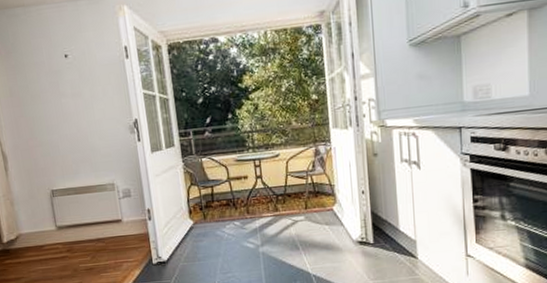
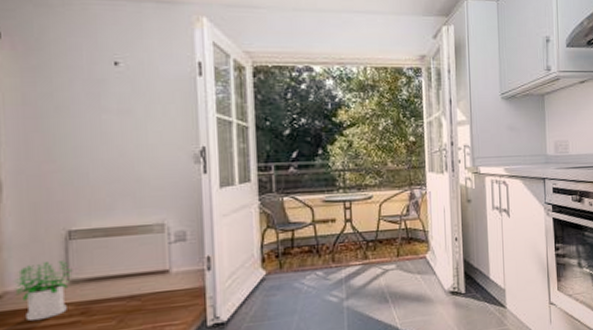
potted plant: none [24,212,58,254] -> present [14,261,73,320]

